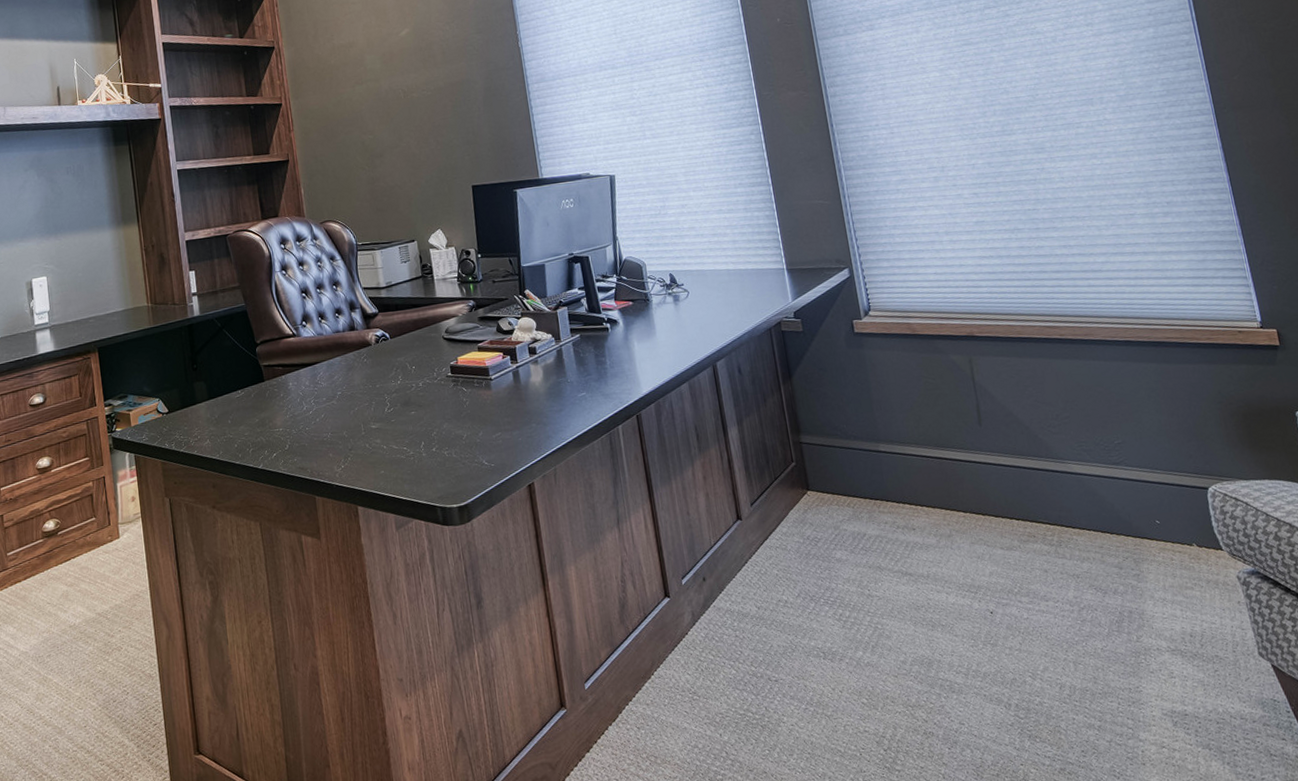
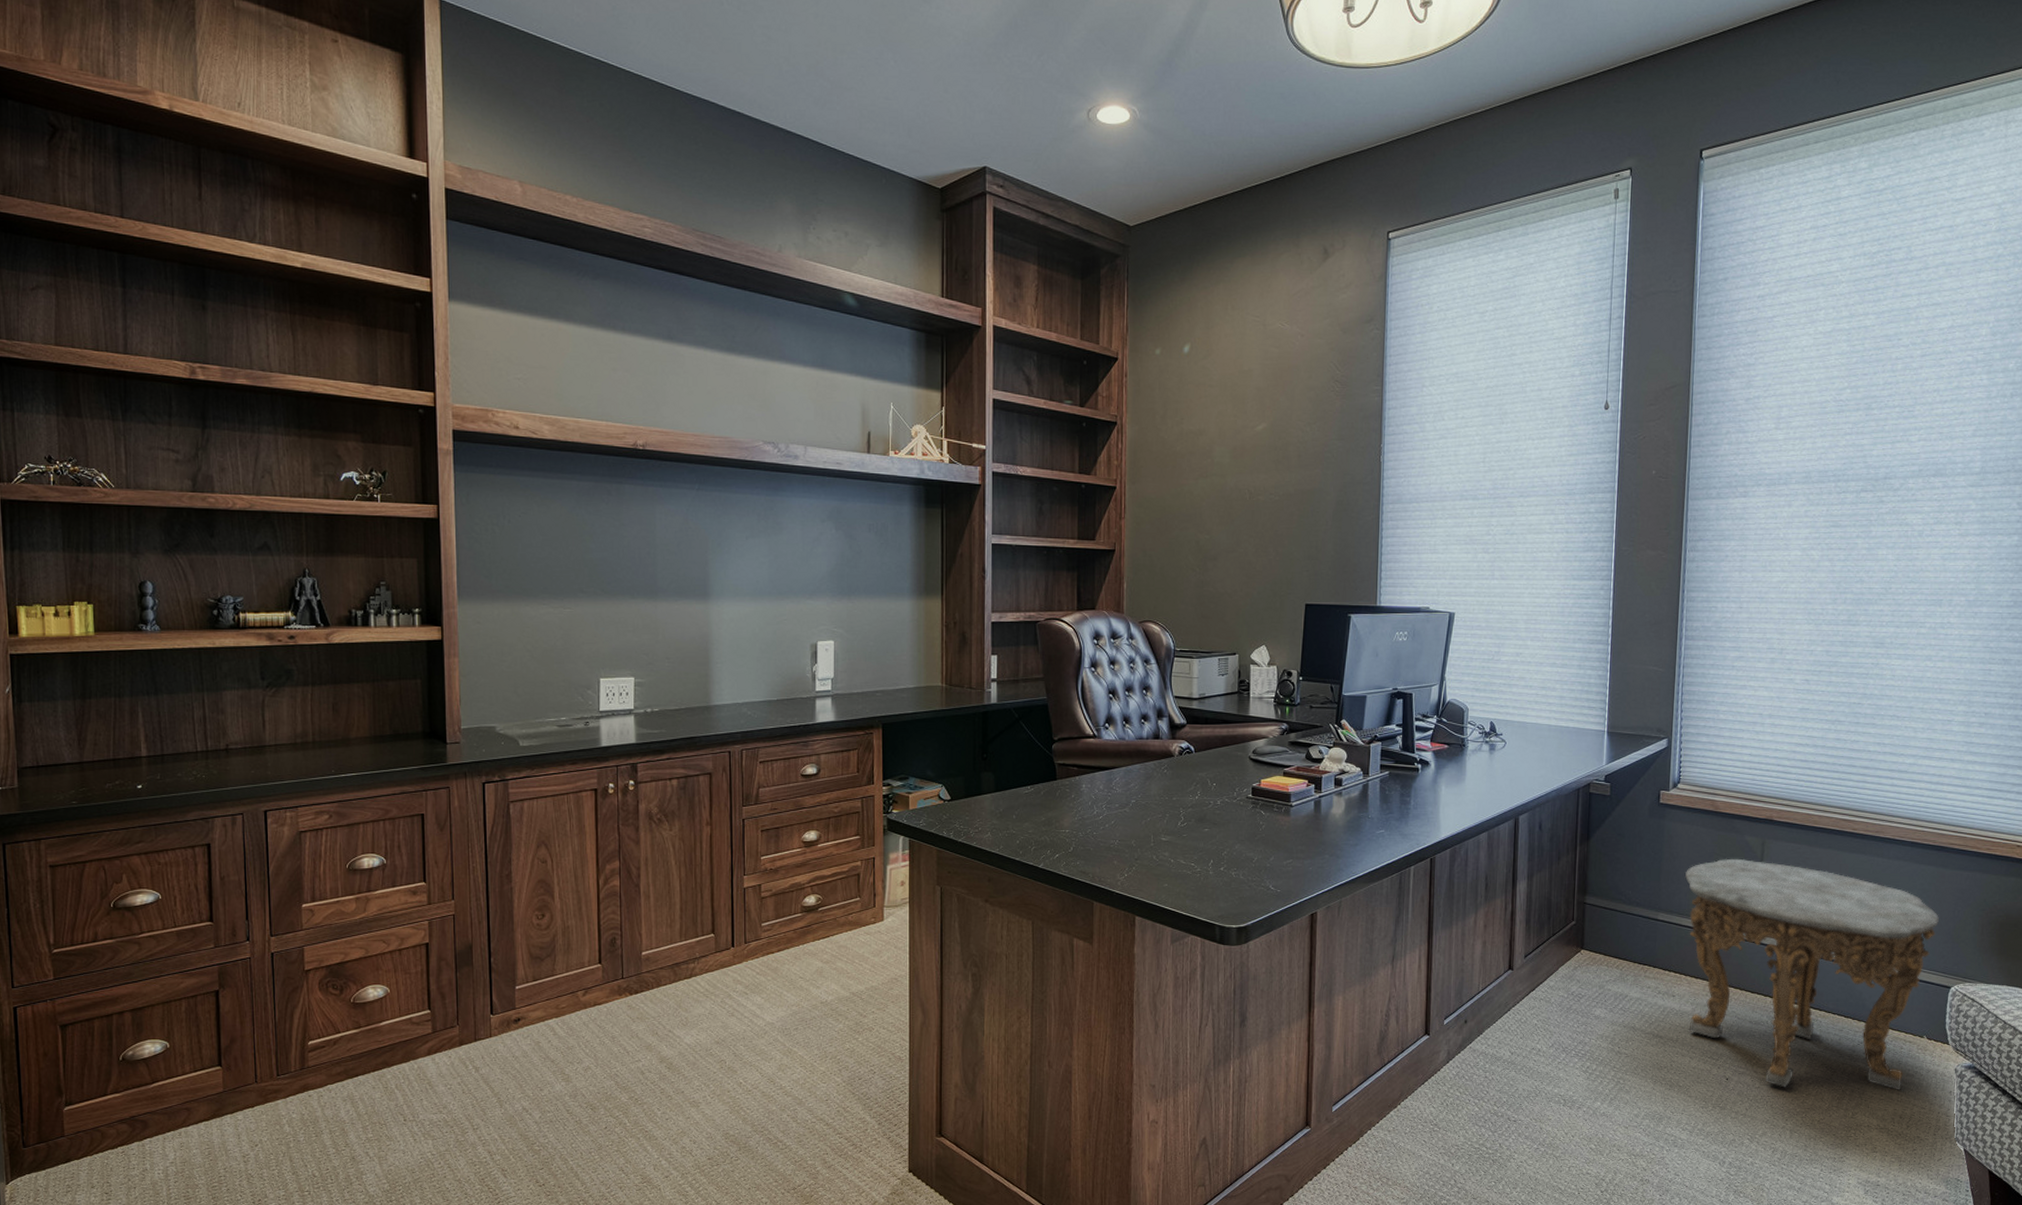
side table: none [897,378,1184,616] -> present [1684,858,1939,1091]

